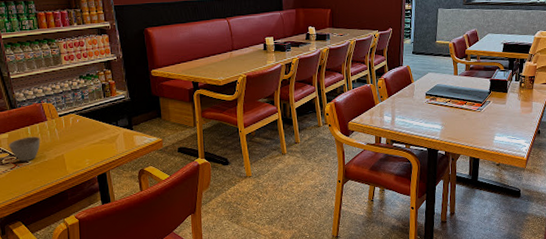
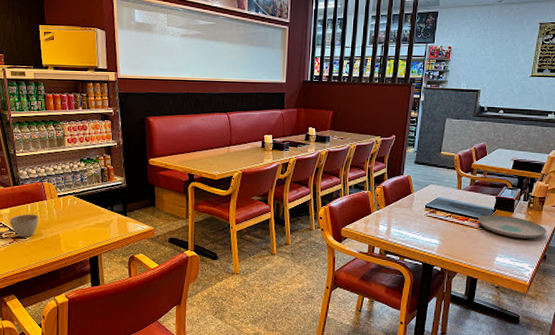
plate: none [475,96,539,117] -> present [478,214,547,239]

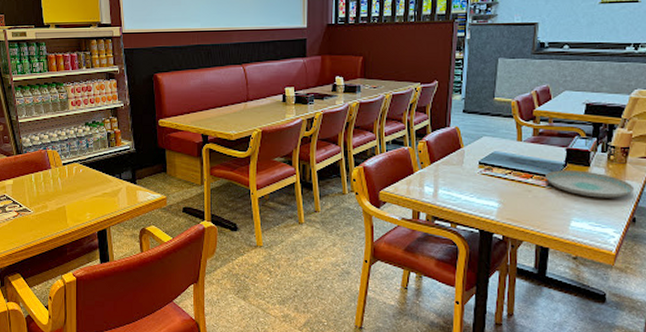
cup: present [9,214,39,238] -> none [13,184,43,211]

